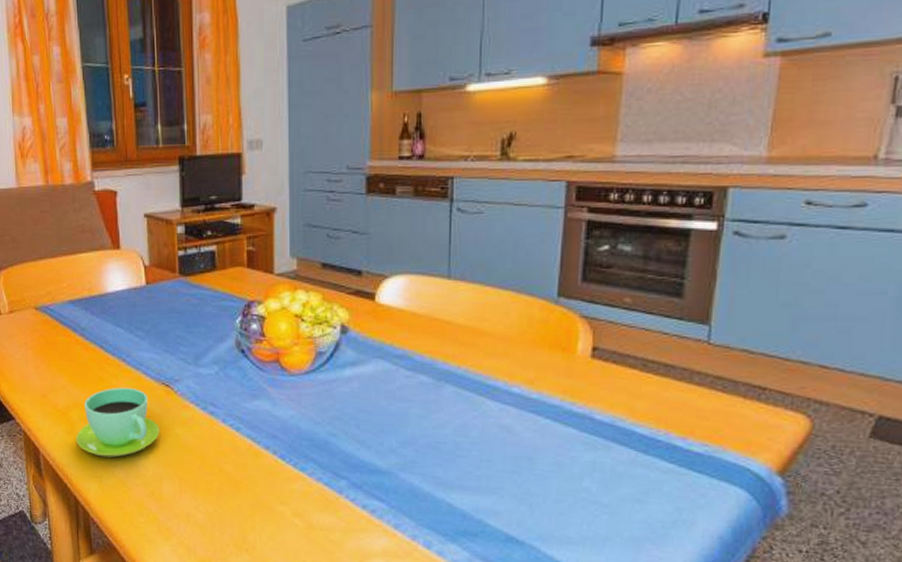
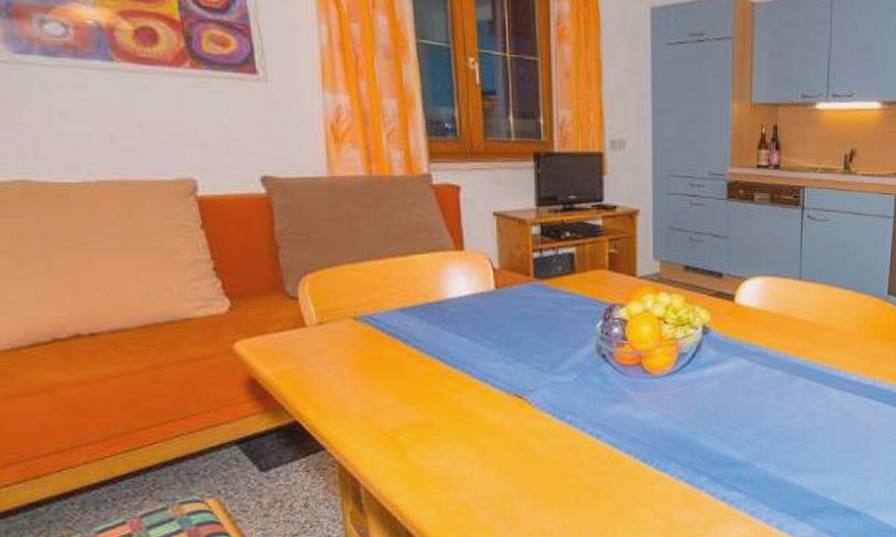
cup: present [76,387,160,458] -> none [408,401,512,481]

